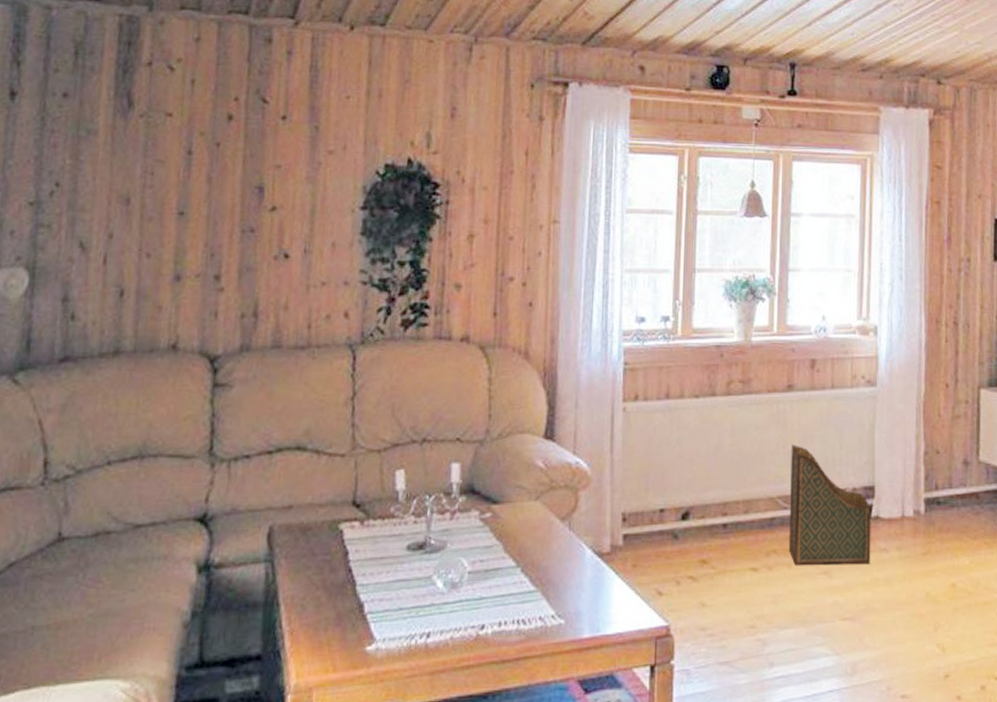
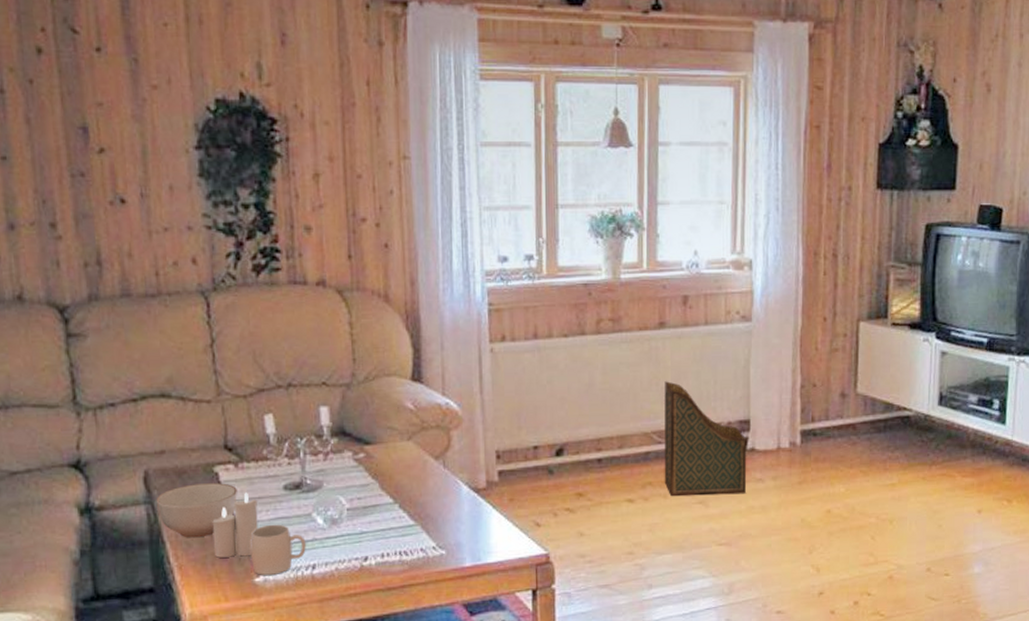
bowl: none [276,540,360,600] -> present [156,482,237,538]
candle: none [328,552,379,623] -> present [212,492,258,558]
mug: none [365,587,423,643] -> present [249,524,306,575]

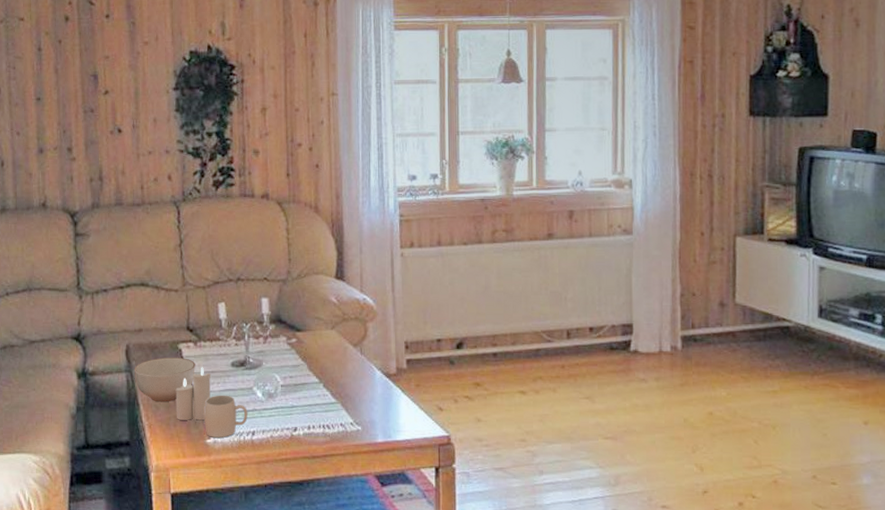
magazine rack: present [664,381,747,496] -> none [553,286,631,392]

